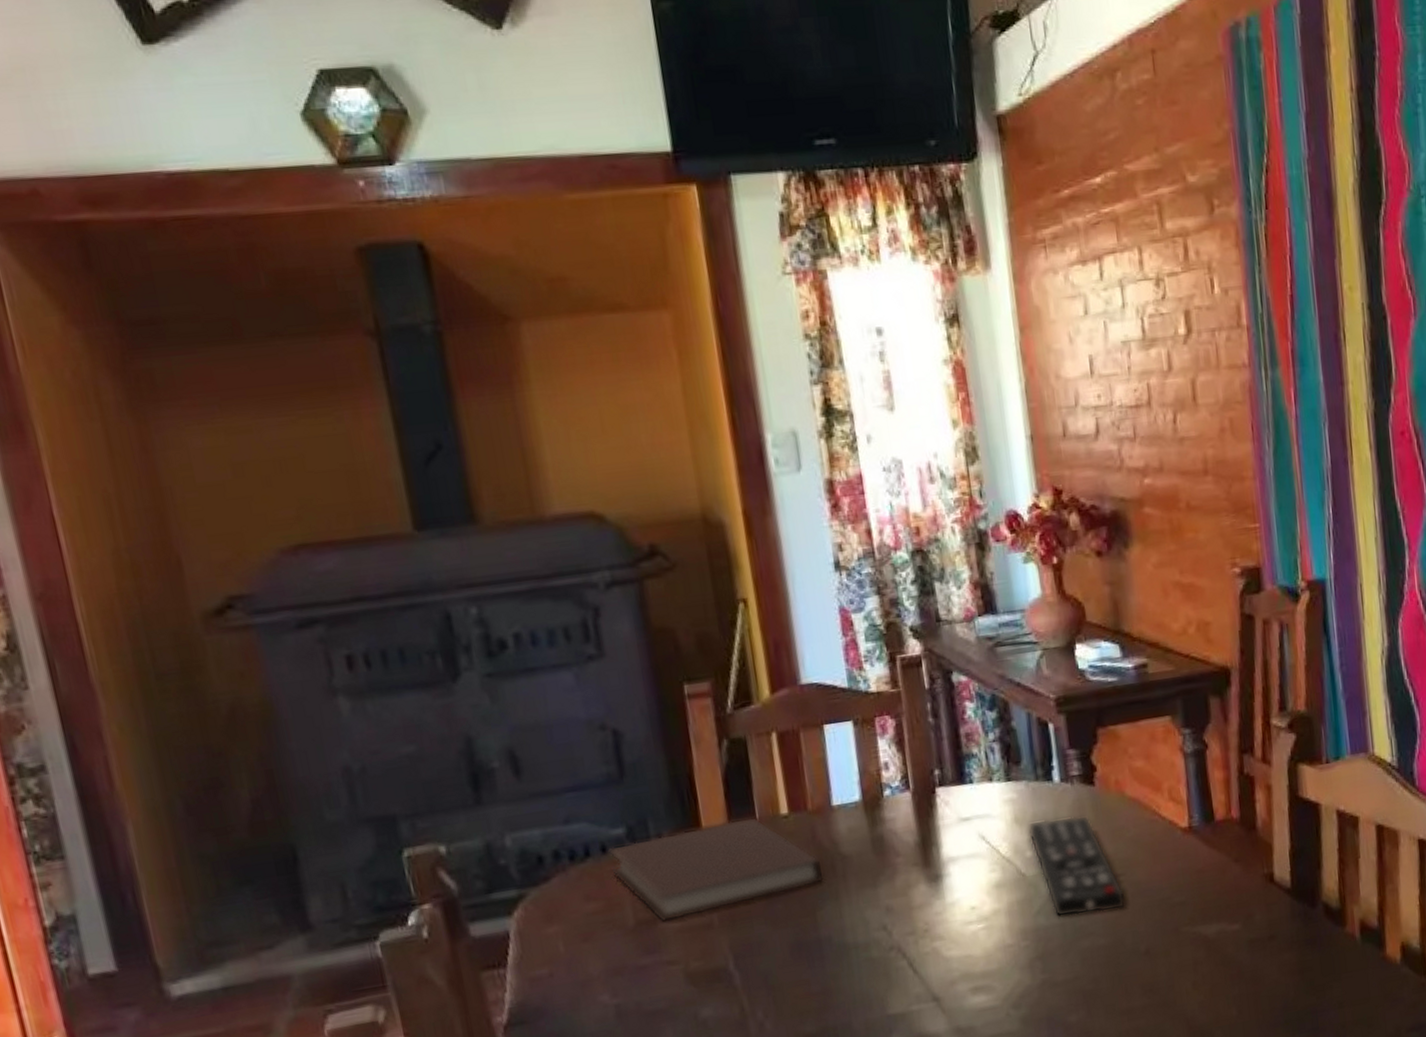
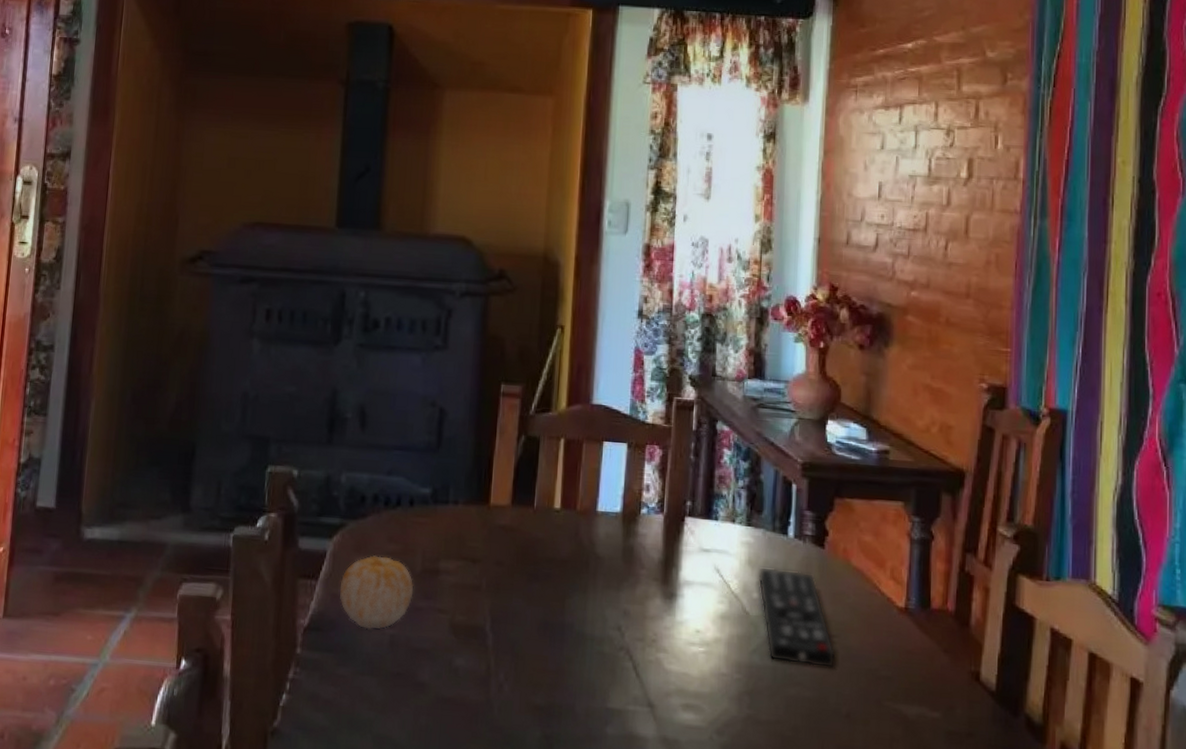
fruit: none [535,918,633,1007] -> present [339,555,414,630]
notebook: present [608,817,825,923] -> none [413,501,579,577]

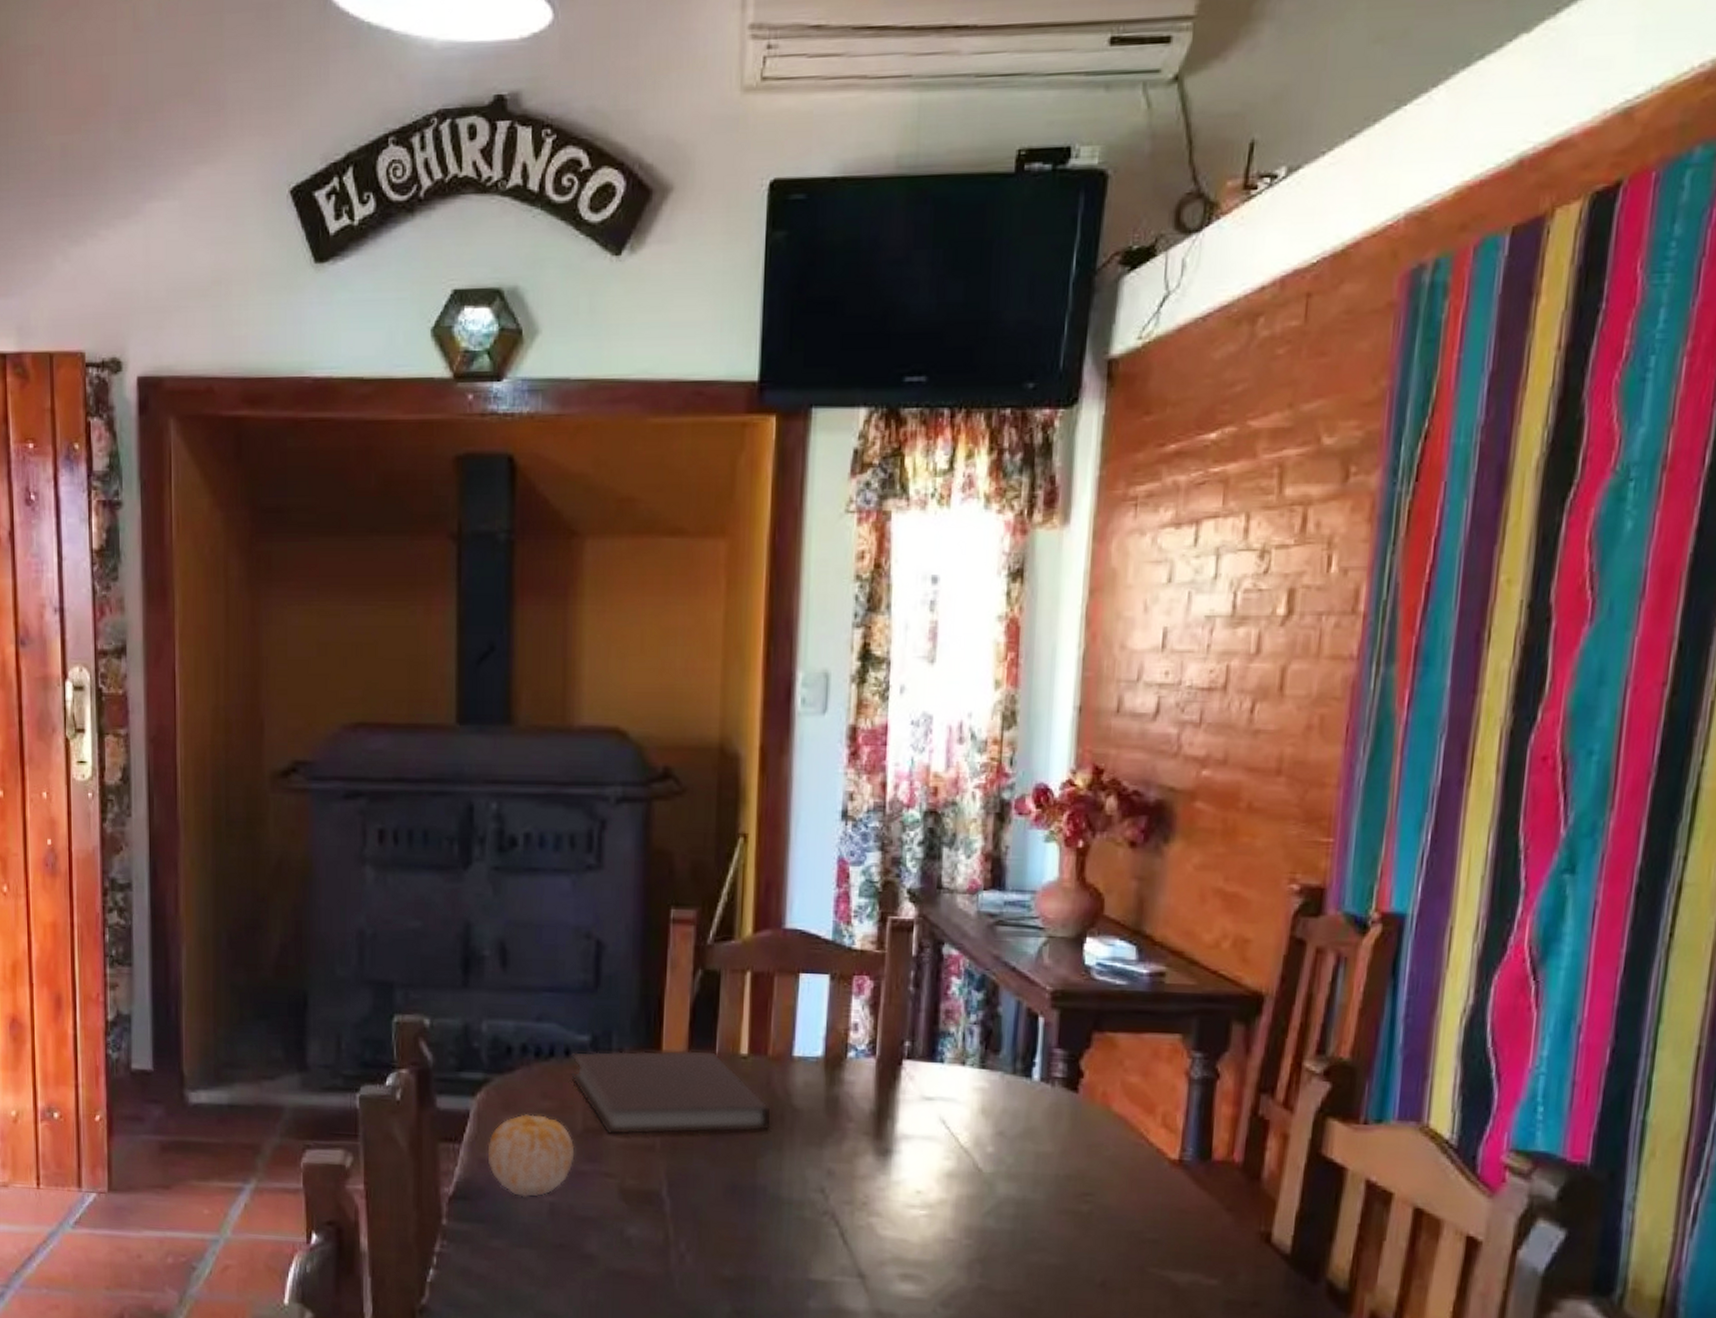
notebook: none [413,501,579,577] -> present [571,1049,772,1136]
remote control: present [758,566,836,669] -> none [993,1115,1090,1232]

